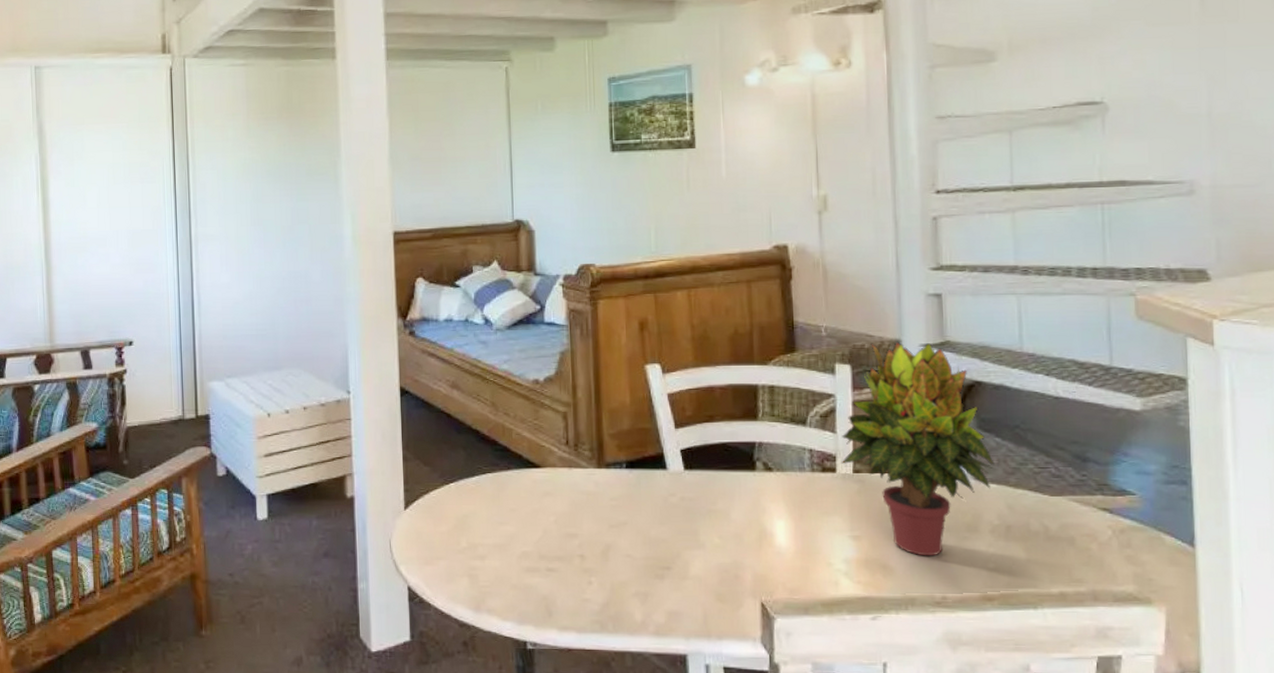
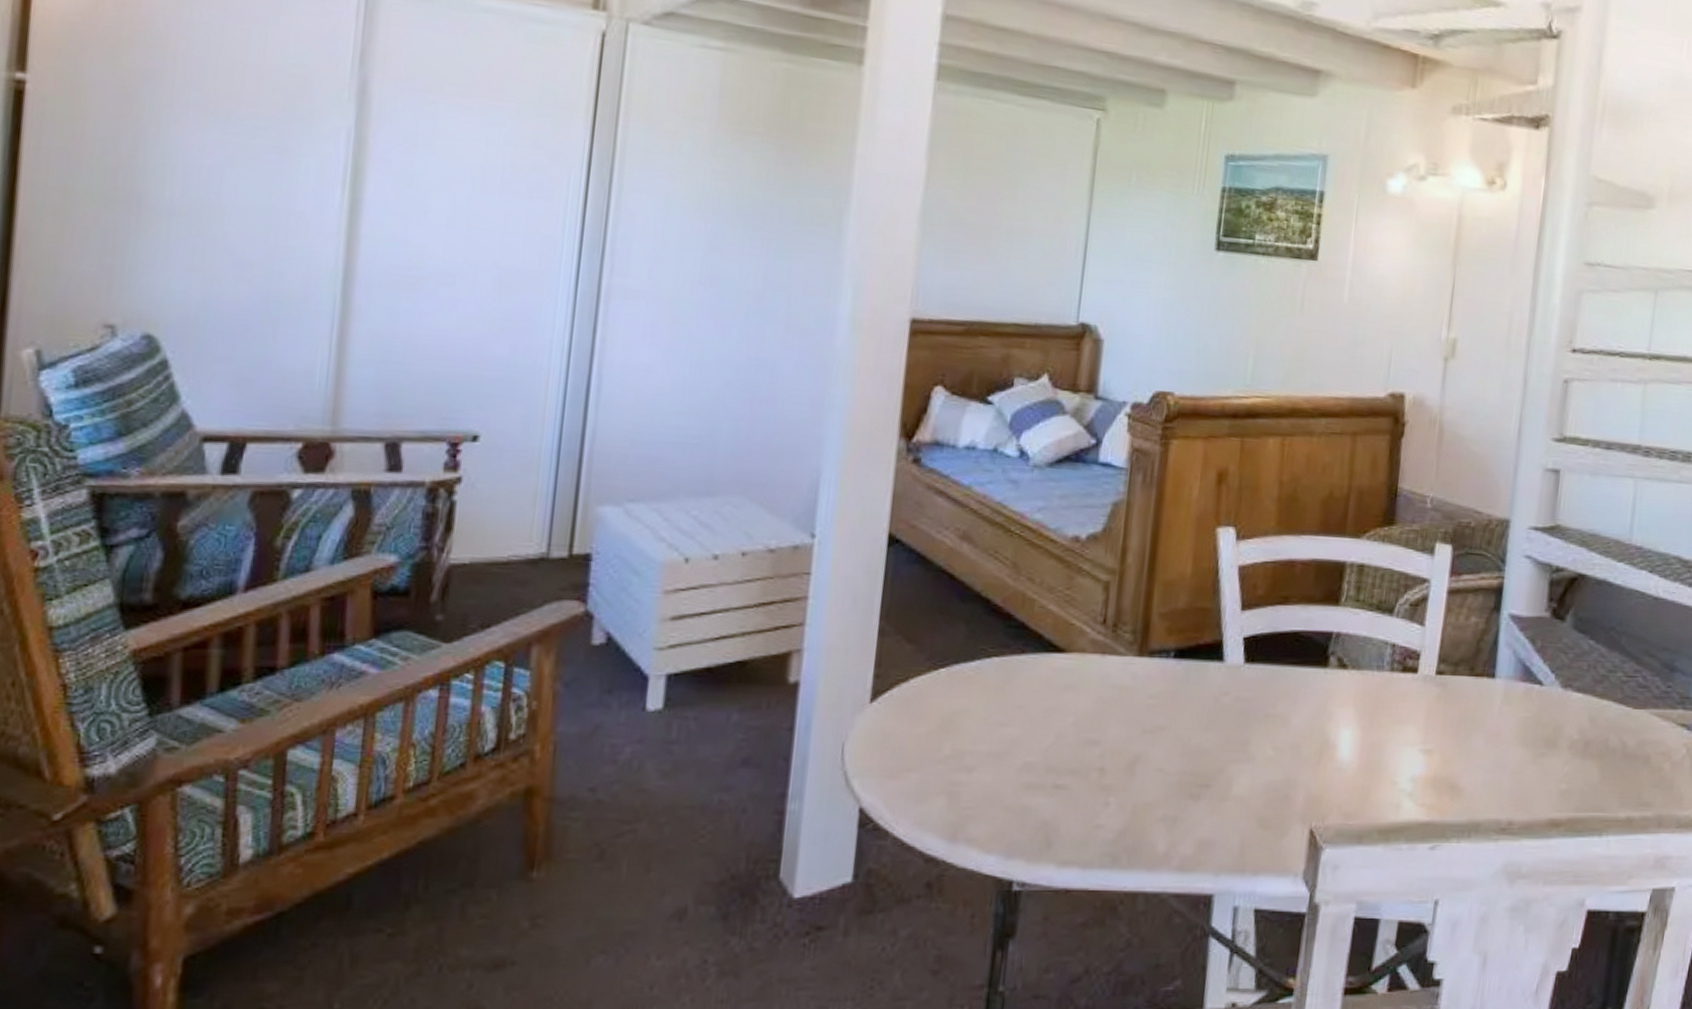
potted plant: present [841,341,995,556] -> none [1424,521,1584,775]

